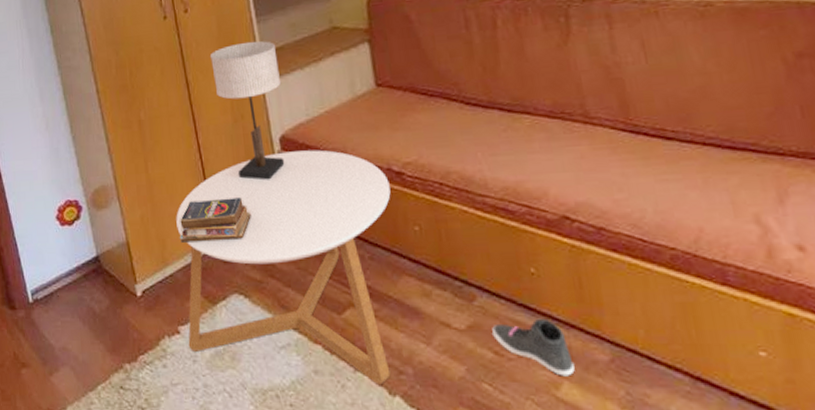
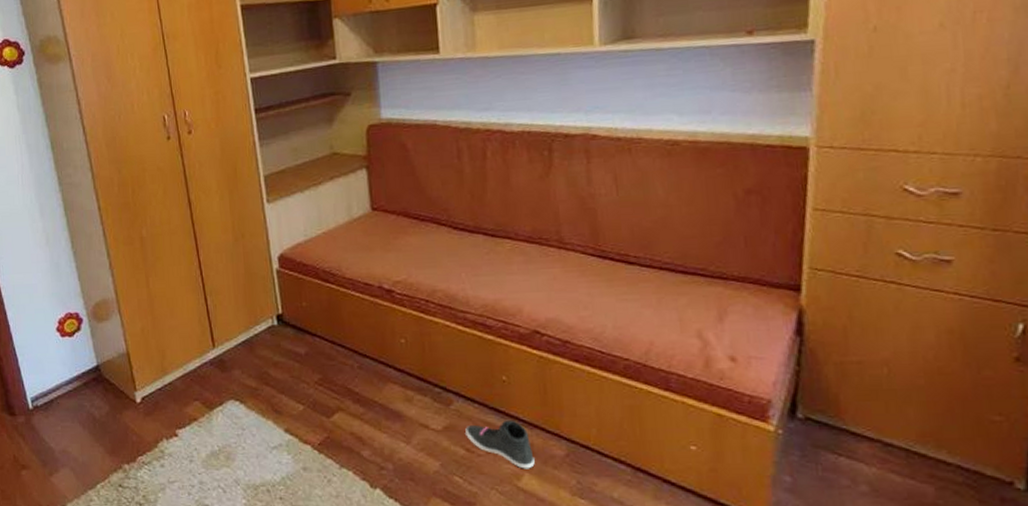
coffee table: present [176,150,391,385] -> none [176,268,381,479]
books: present [179,197,251,244] -> none [178,312,249,354]
table lamp: present [209,41,285,180] -> none [212,164,282,296]

